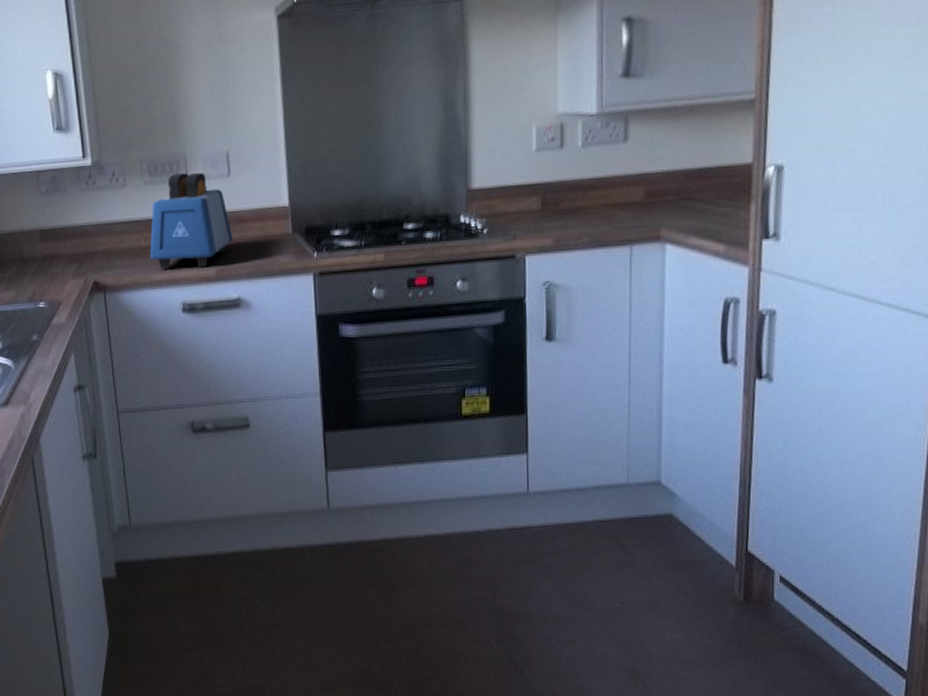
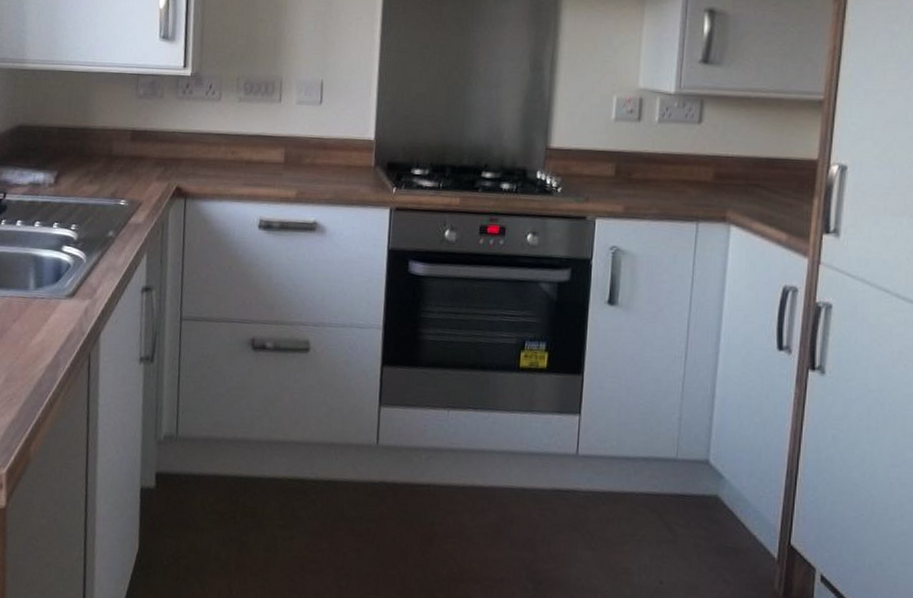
toaster: present [150,173,234,269] -> none [235,95,317,187]

